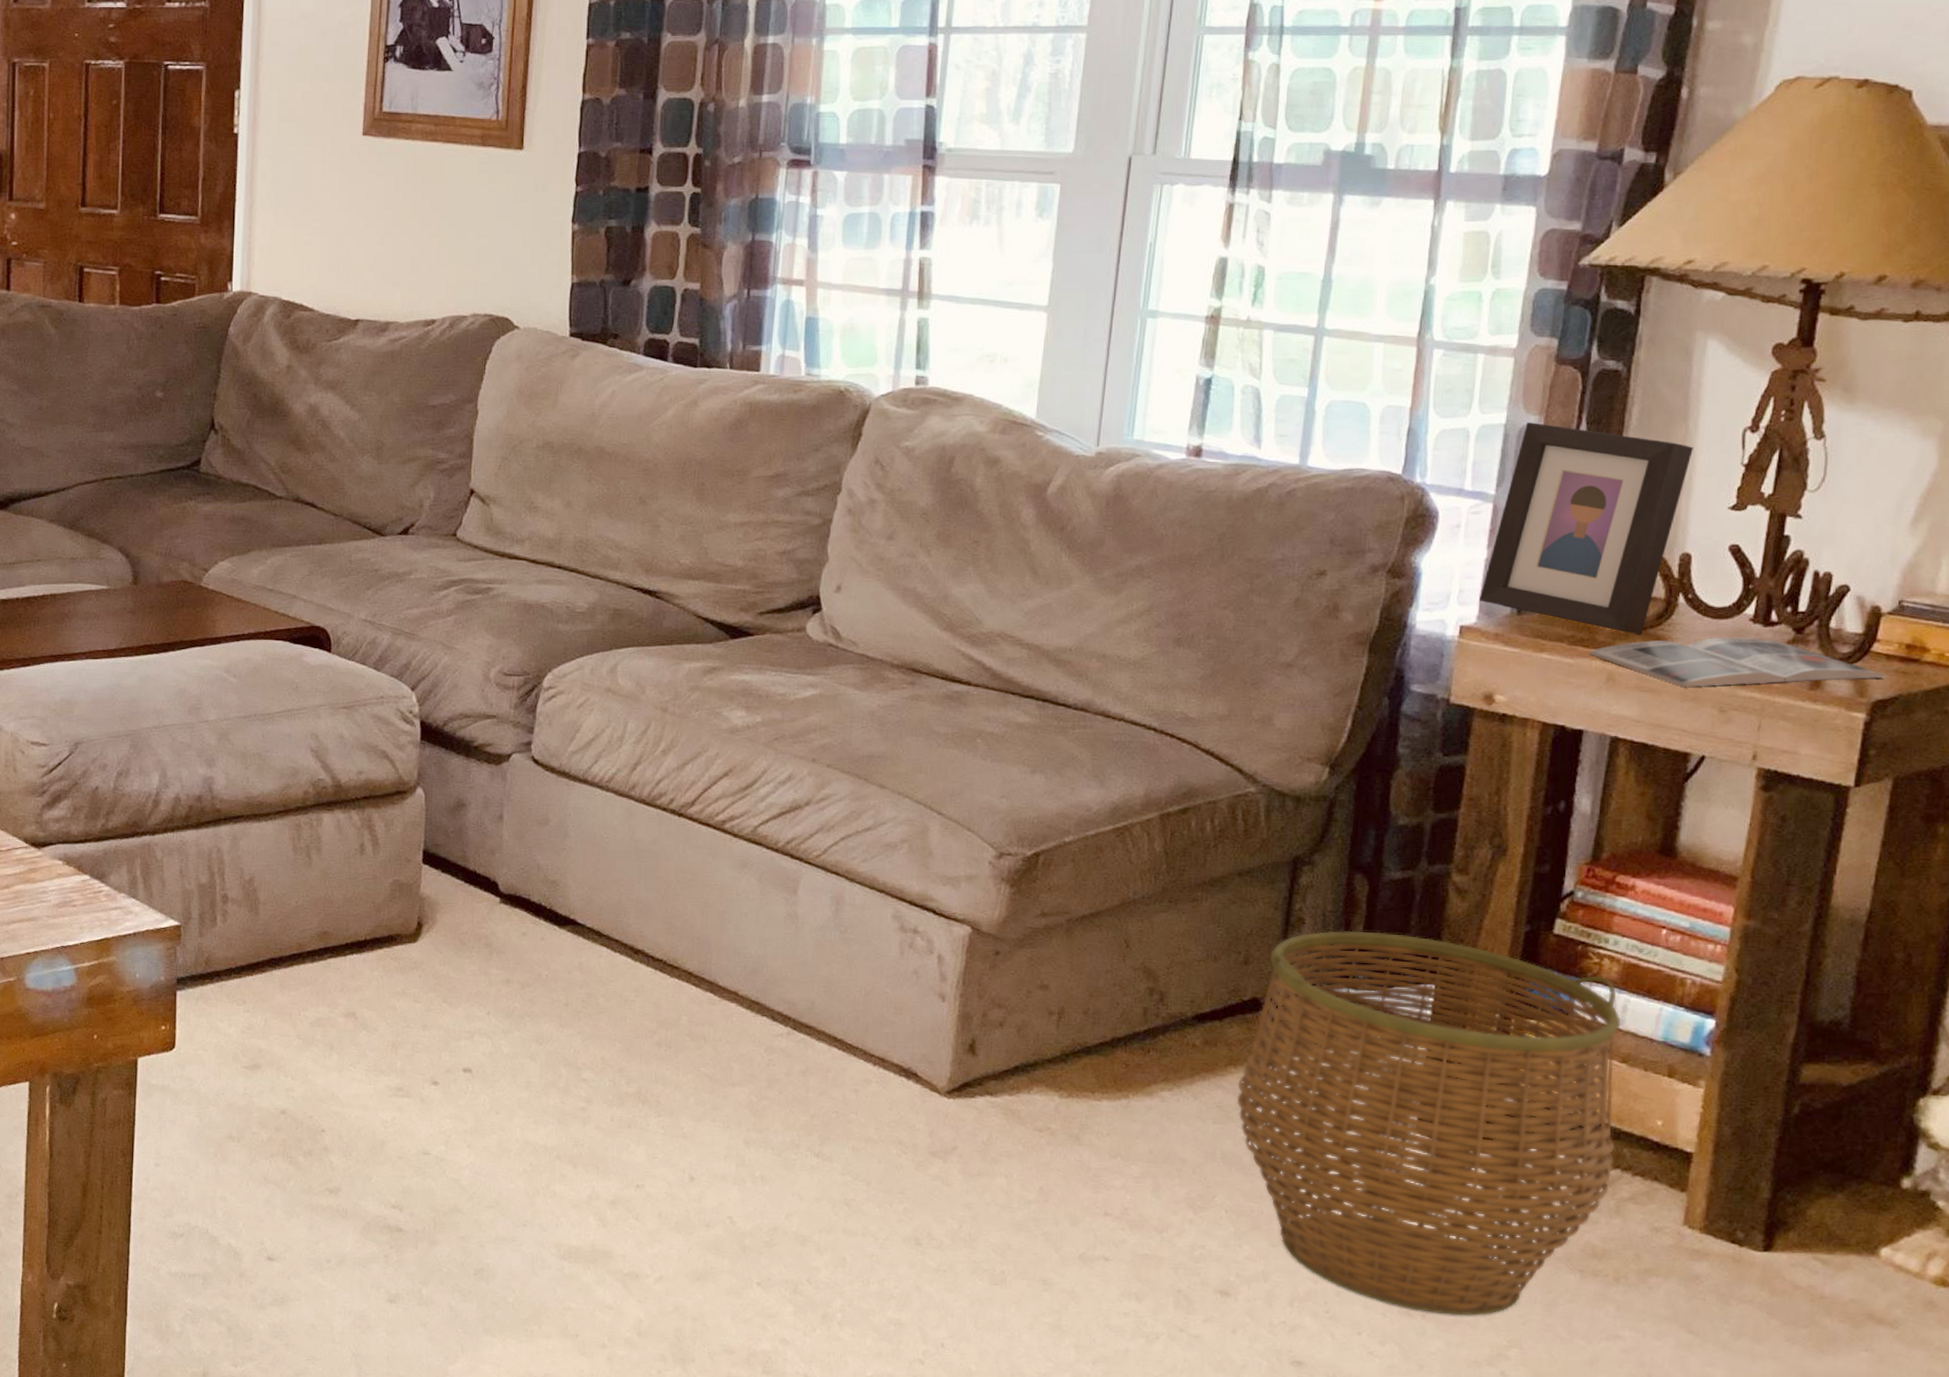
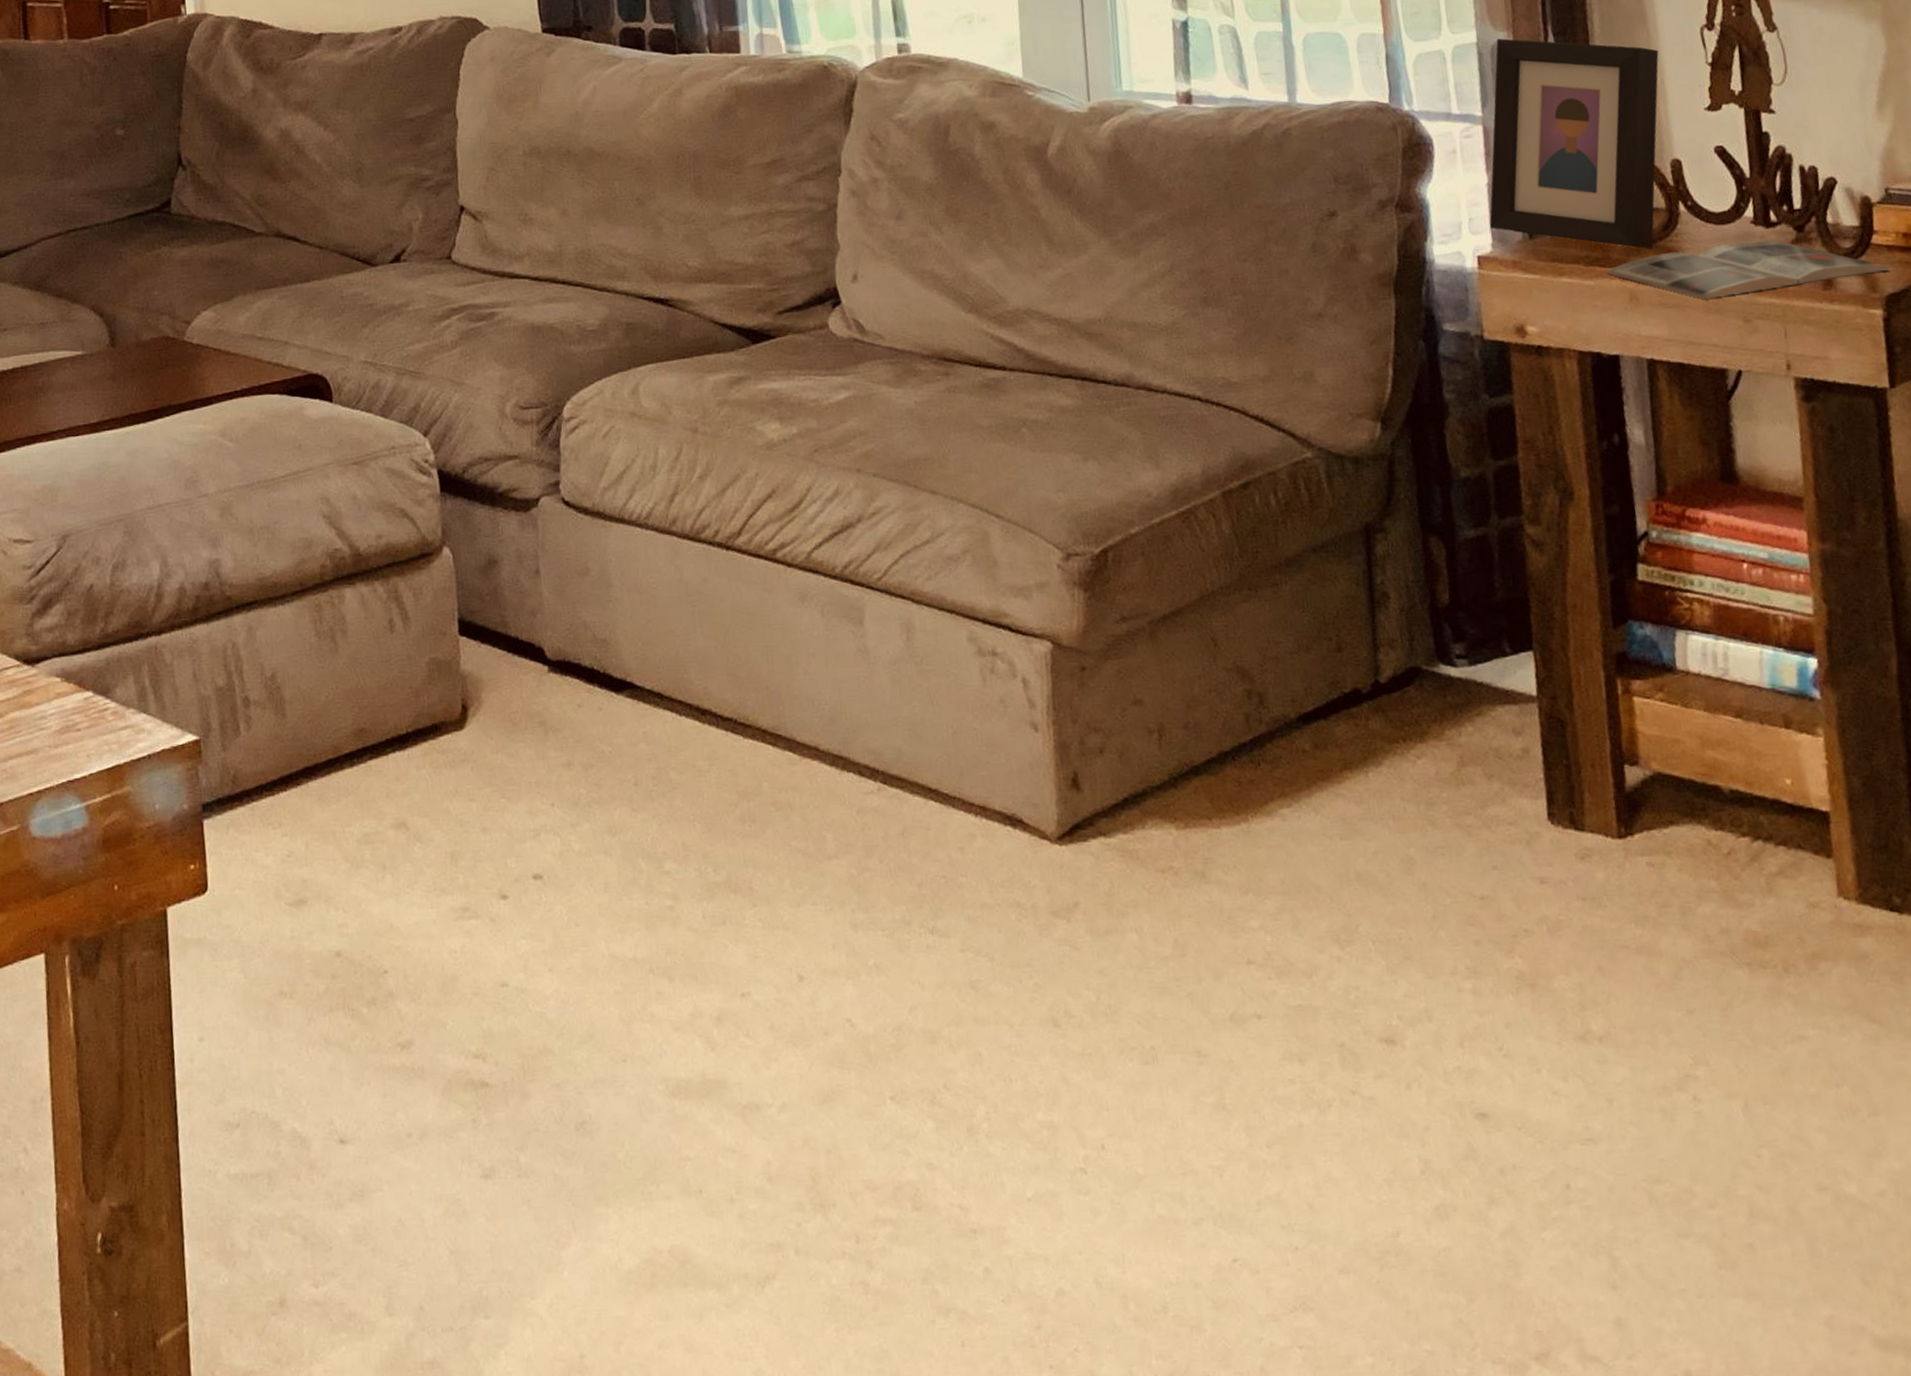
basket: present [1236,930,1621,1316] -> none [1356,598,1756,1036]

